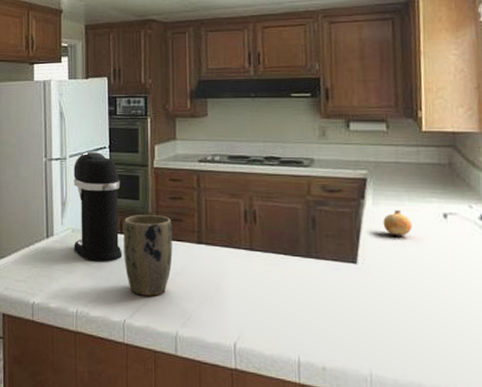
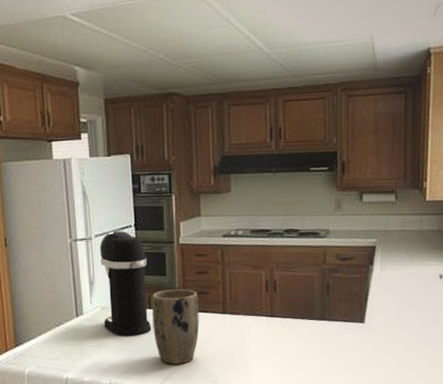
fruit: present [383,210,413,236] -> none [388,274,413,297]

